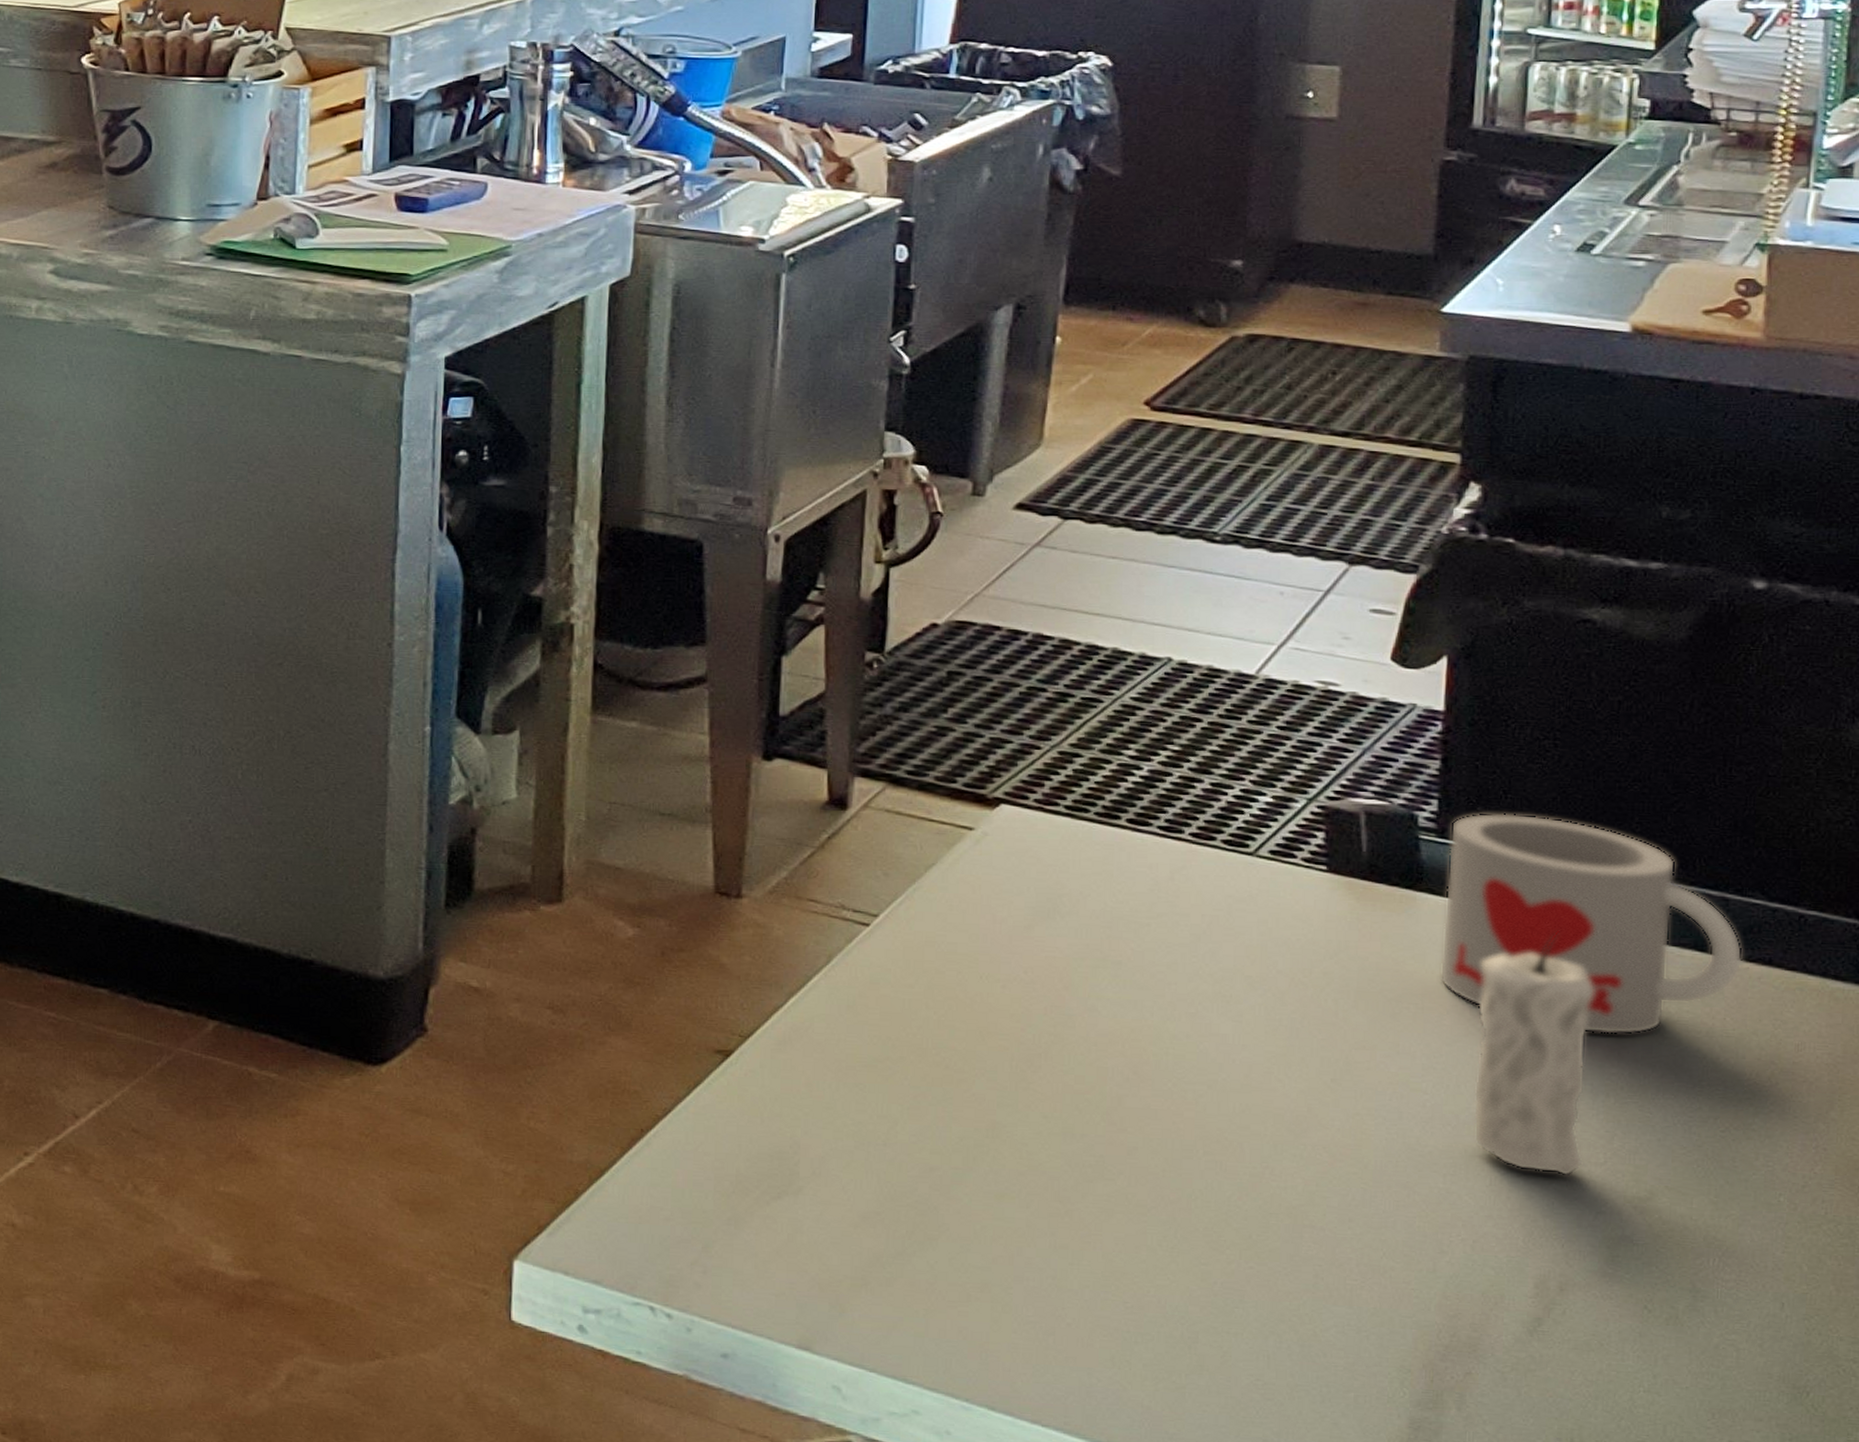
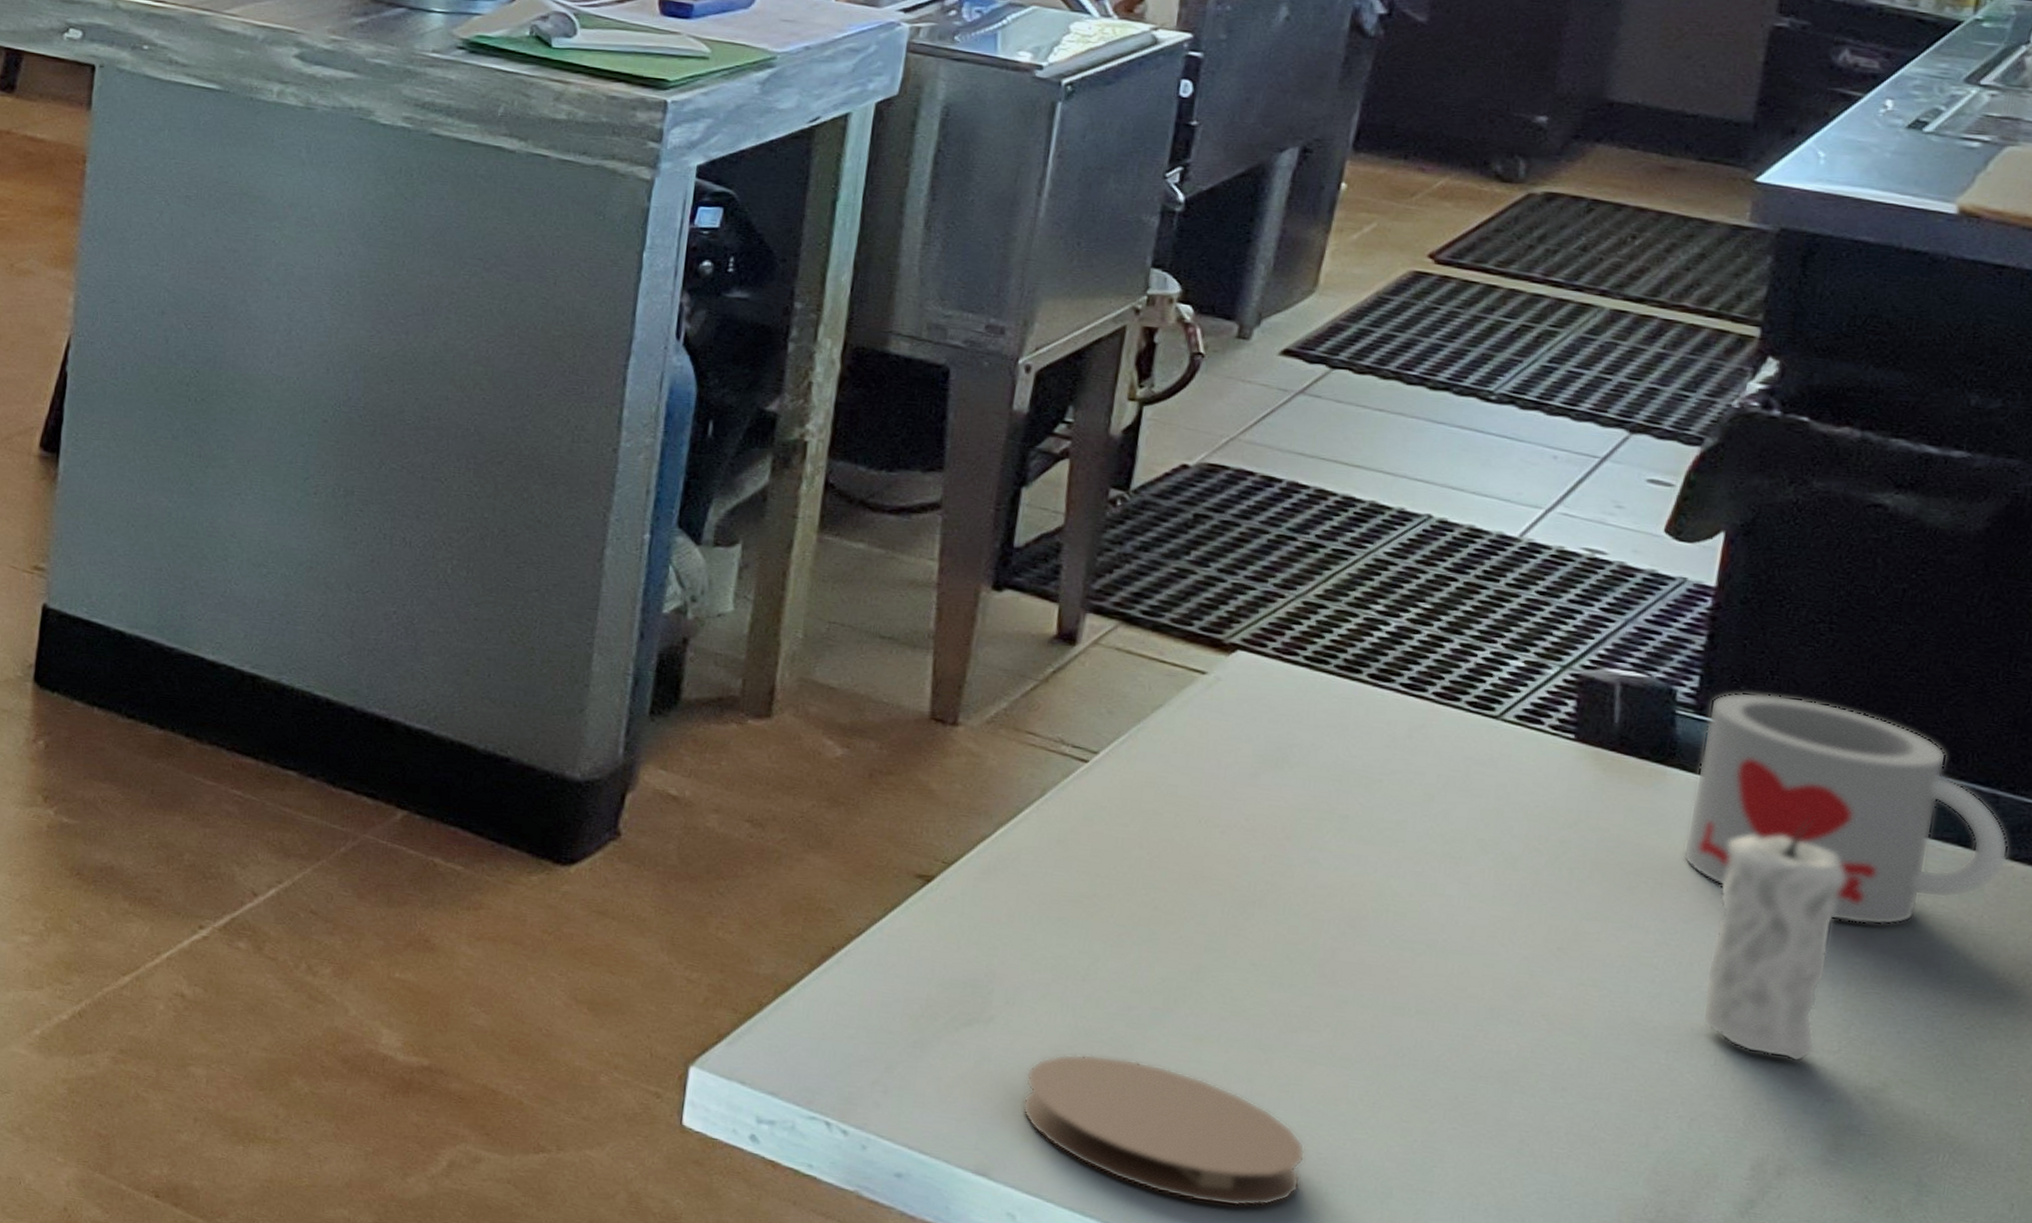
coaster: none [837,1219,1113,1363] -> present [1021,1053,1306,1207]

